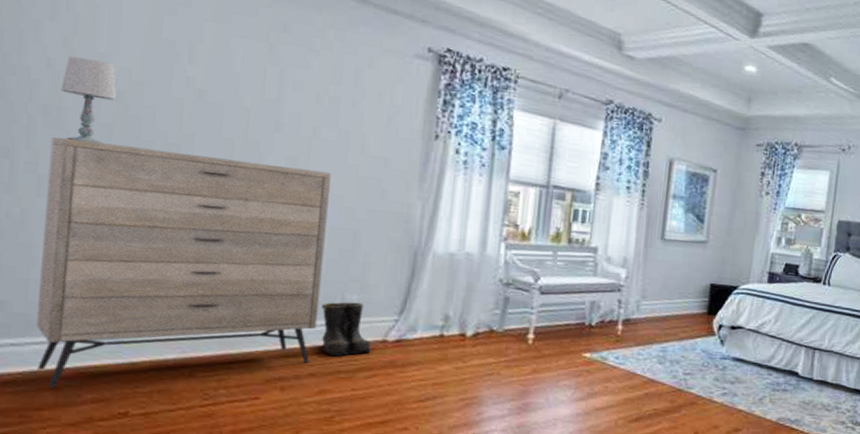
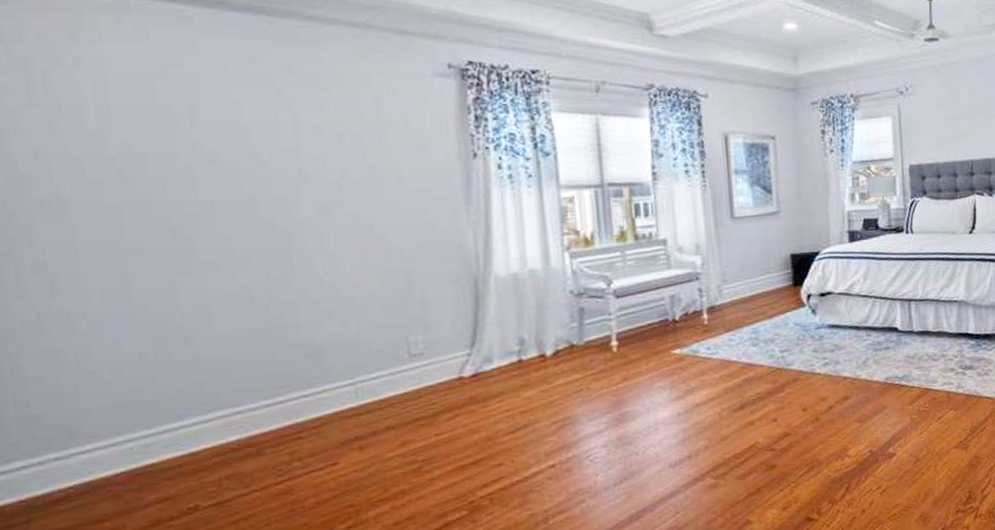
dresser: present [37,137,331,388] -> none [55,213,386,497]
table lamp: present [61,56,117,145] -> none [54,140,120,230]
boots: present [320,302,373,356] -> none [386,343,450,404]

